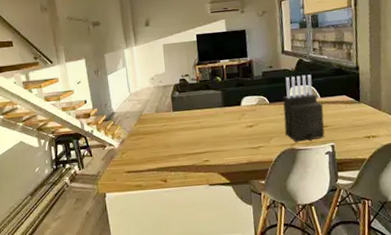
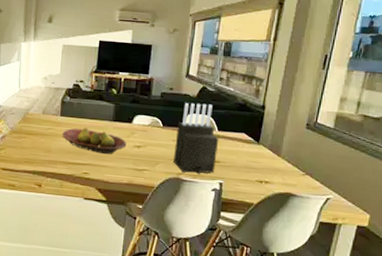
fruit bowl: none [177,117,240,140] -> present [62,127,127,154]

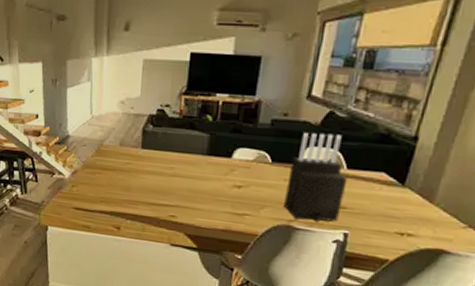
fruit bowl: present [62,127,127,154] -> none [144,162,224,195]

